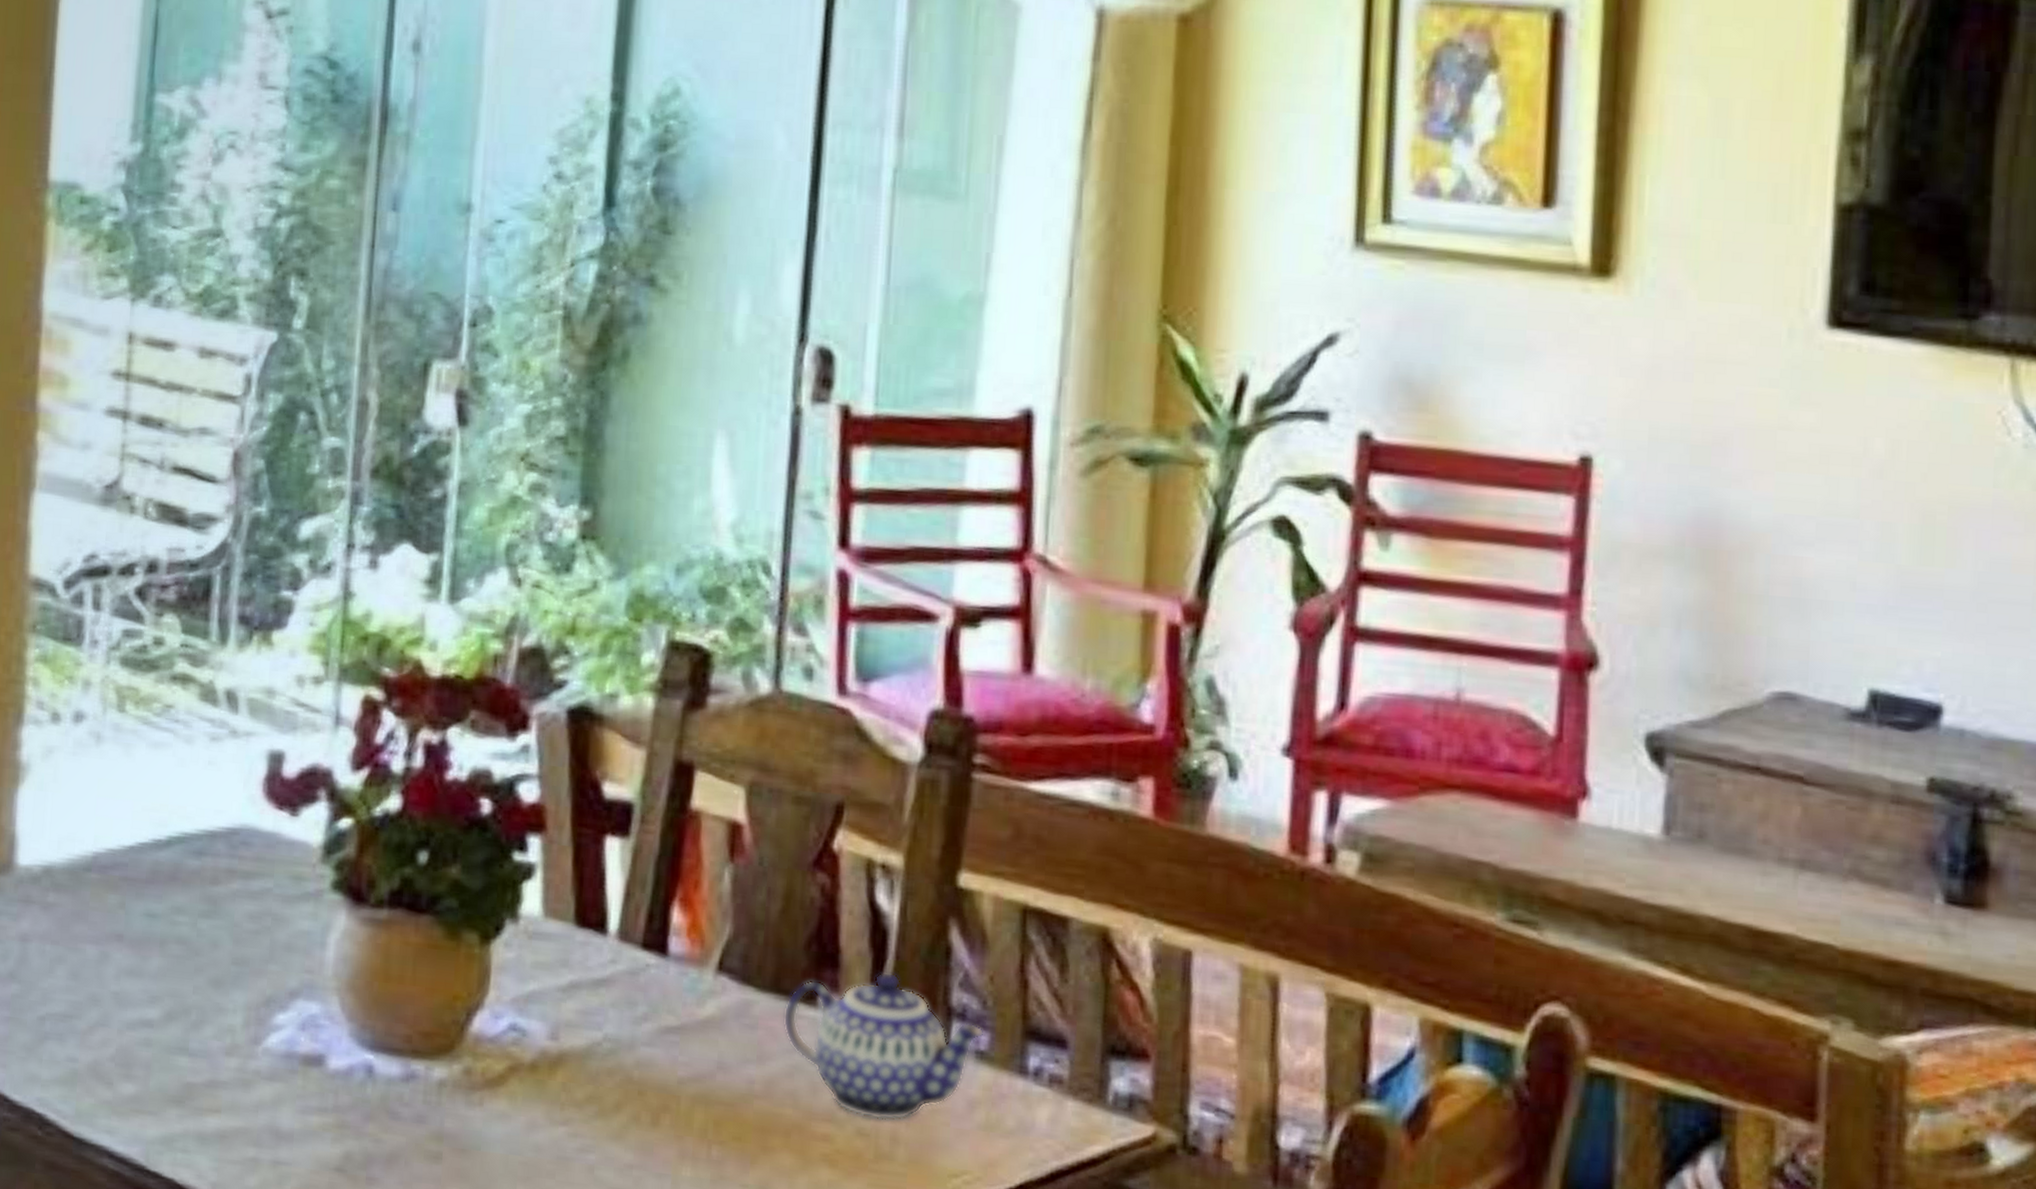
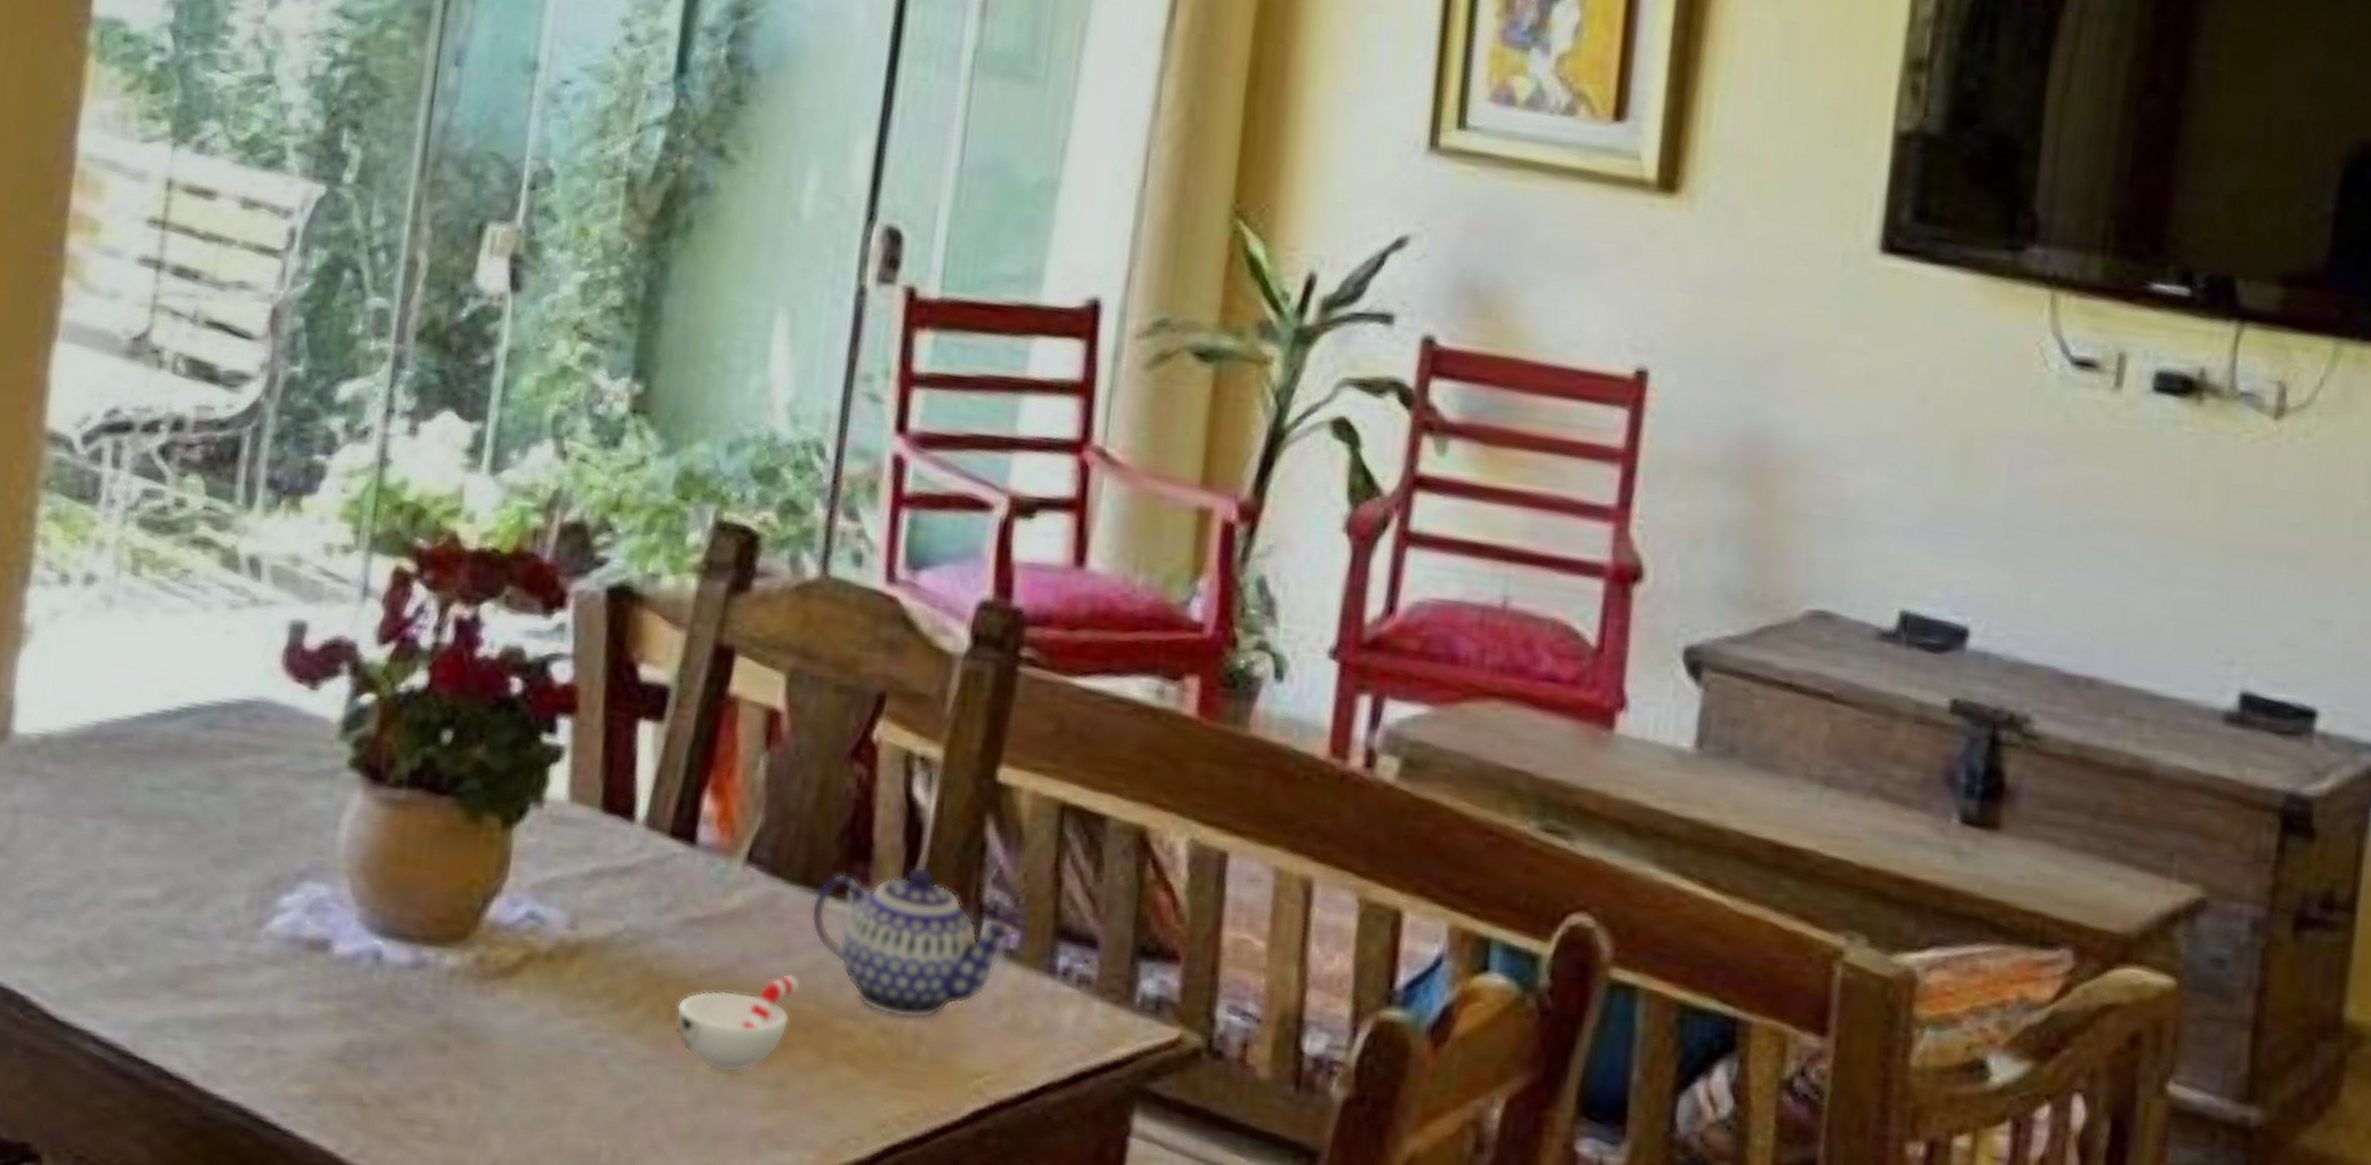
cup: none [658,1078,778,1176] -> present [675,973,801,1073]

